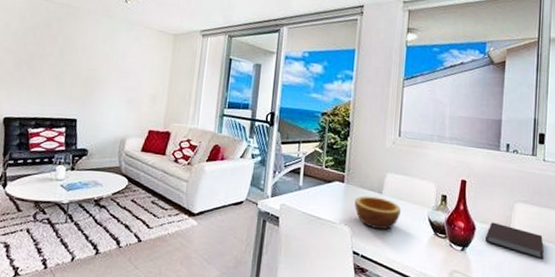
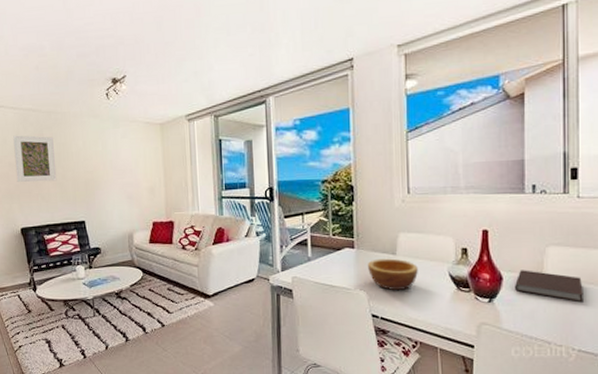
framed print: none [11,21,61,74] -> present [13,135,57,183]

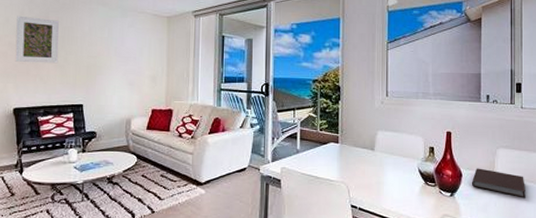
bowl: present [368,258,418,291] -> none [350,153,392,184]

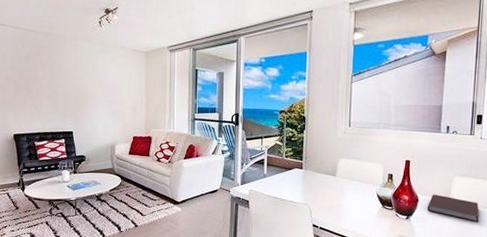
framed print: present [15,15,59,64] -> none [12,51,50,95]

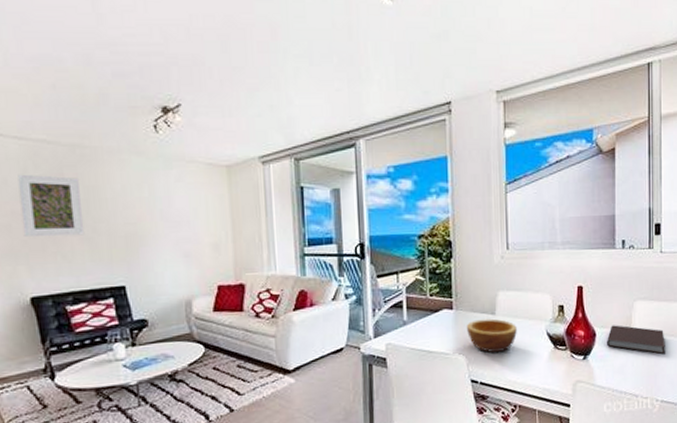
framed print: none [12,51,50,95] -> present [17,174,85,238]
bowl: none [312,179,353,206] -> present [467,318,517,353]

